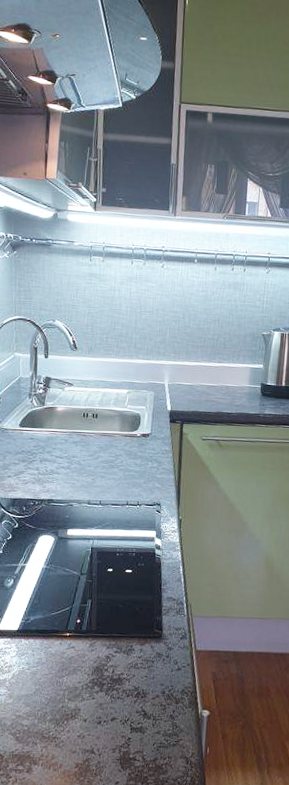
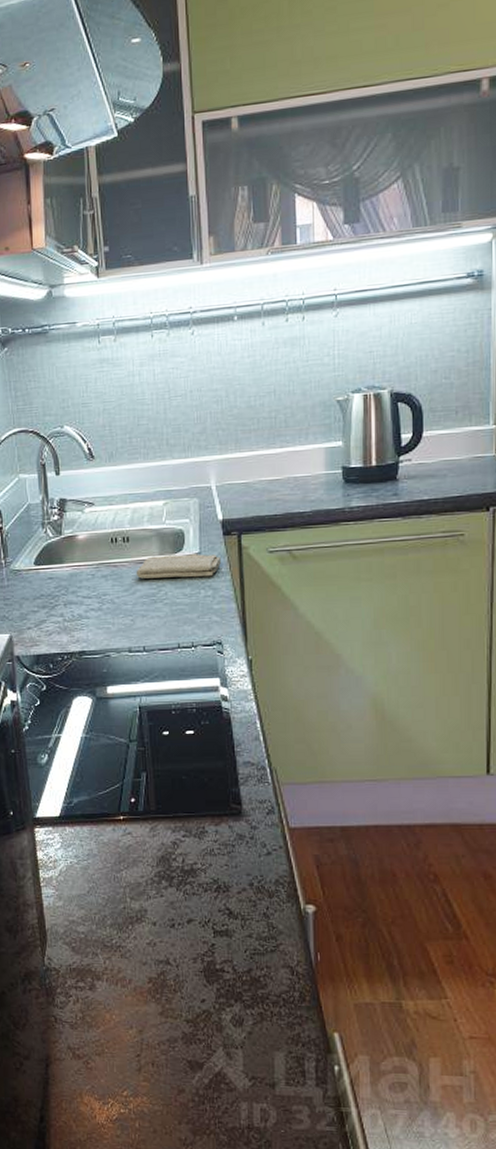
washcloth: none [100,431,166,453] -> present [136,553,221,579]

